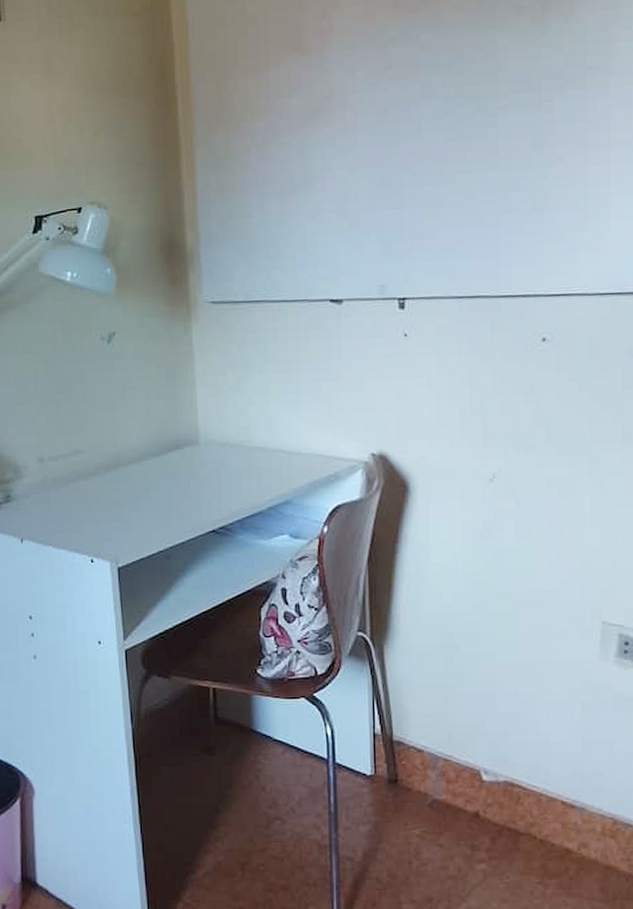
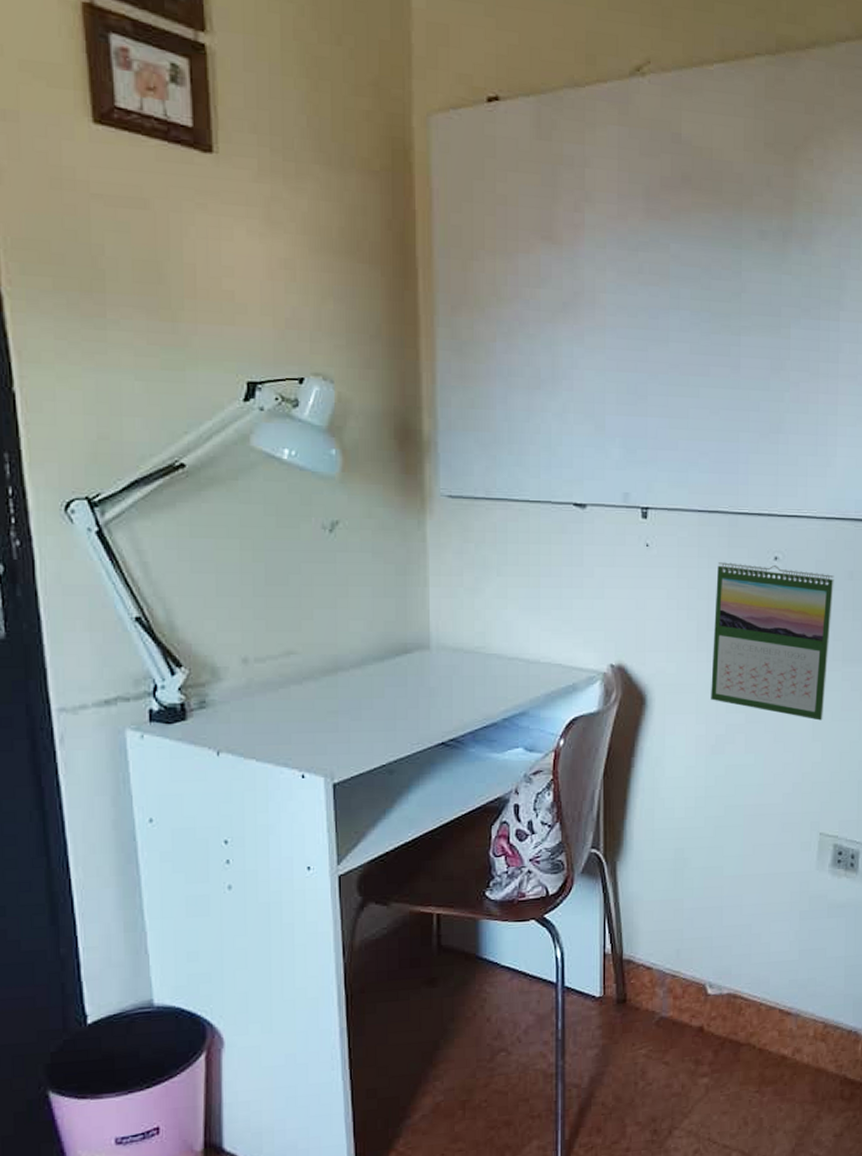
calendar: none [477,346,611,505] -> present [711,562,834,721]

